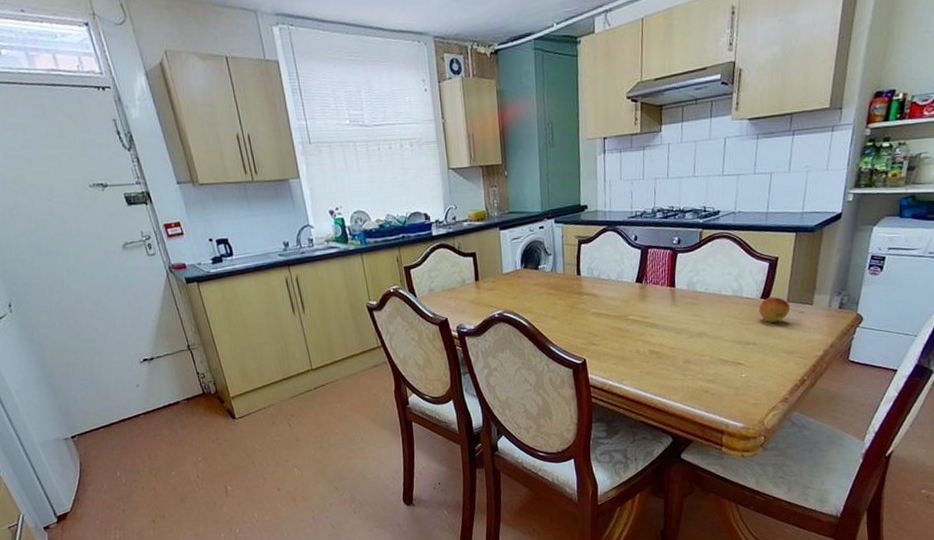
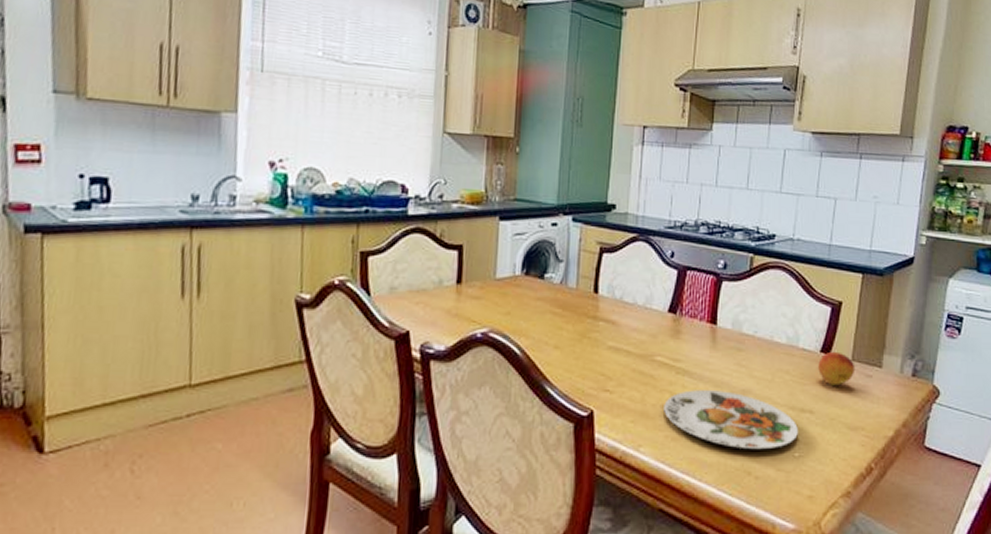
plate: none [638,335,744,375] -> present [664,390,798,450]

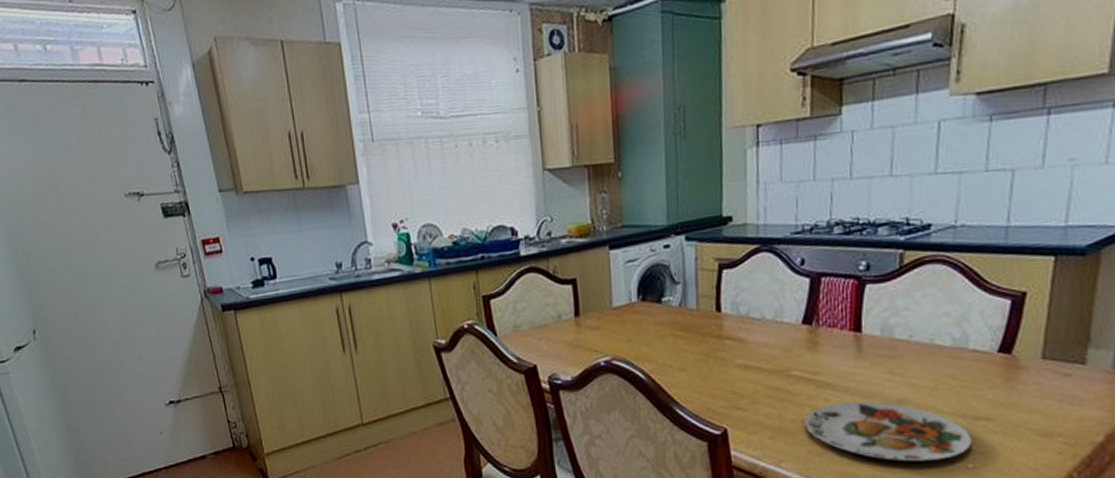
fruit: present [818,351,855,386] -> none [995,350,1048,389]

